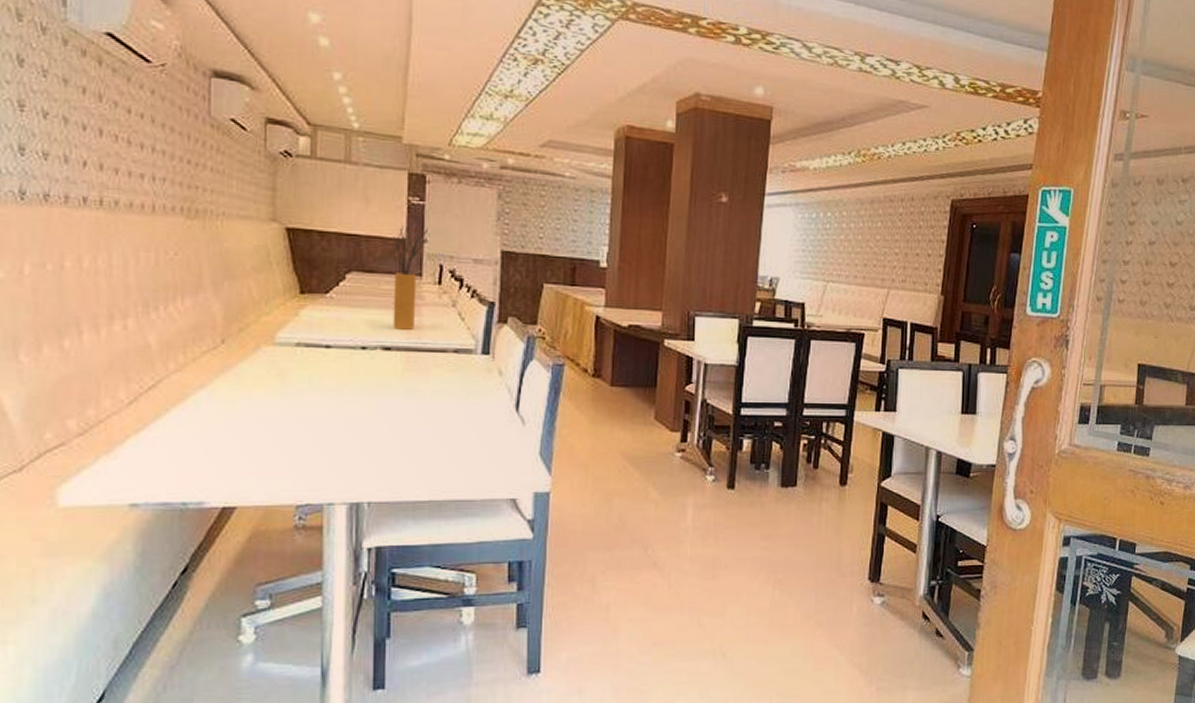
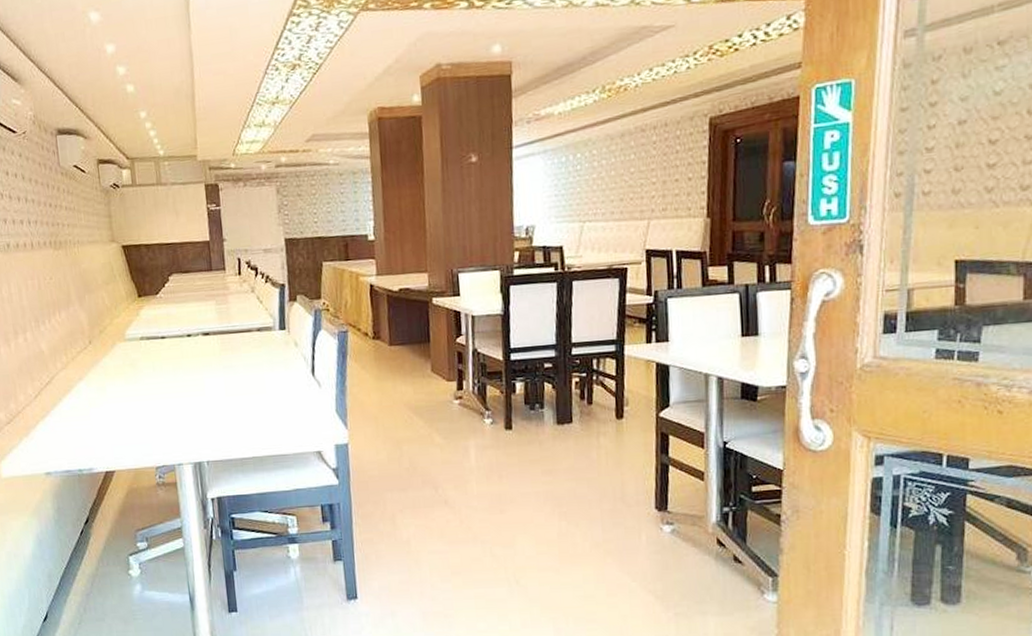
vase: present [393,224,427,330] -> none [200,226,226,317]

